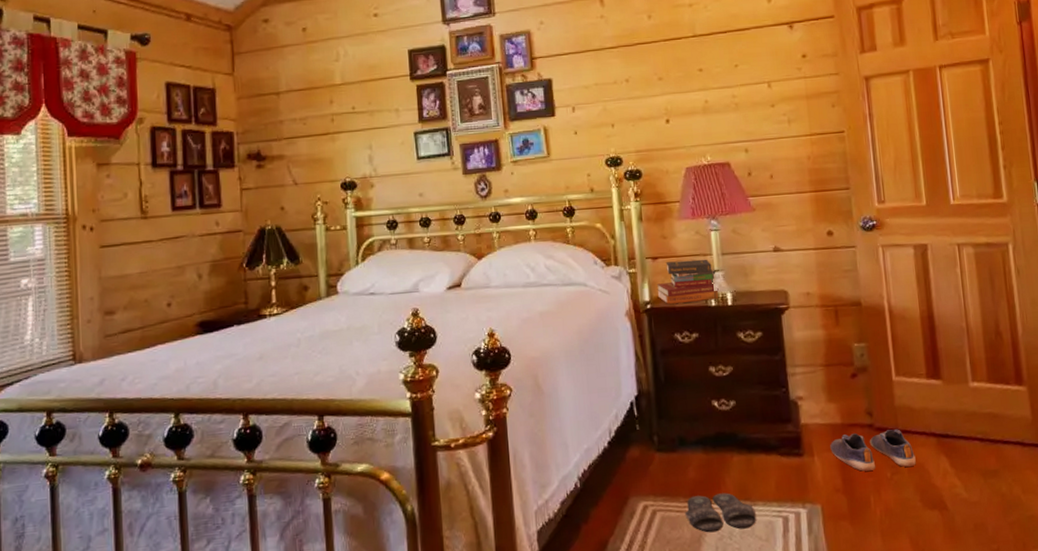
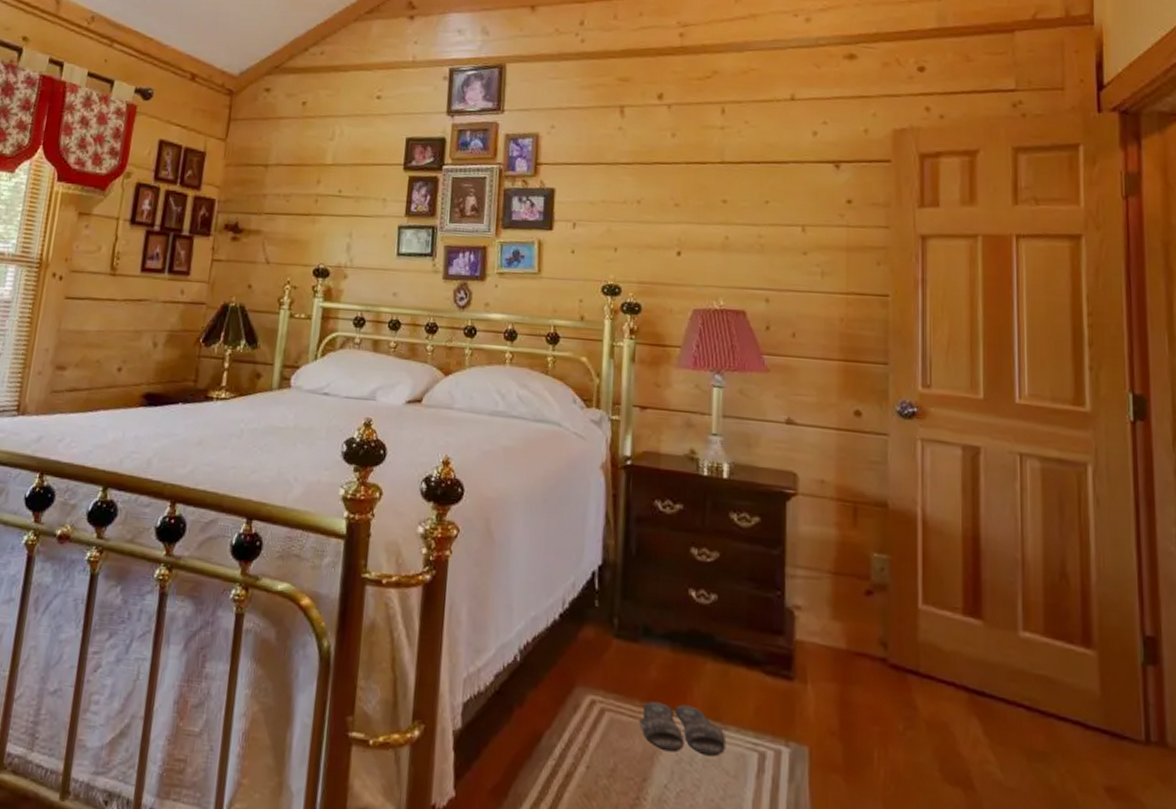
books: present [656,259,719,304] -> none [640,414,714,469]
shoe: present [830,429,916,471] -> none [829,664,938,724]

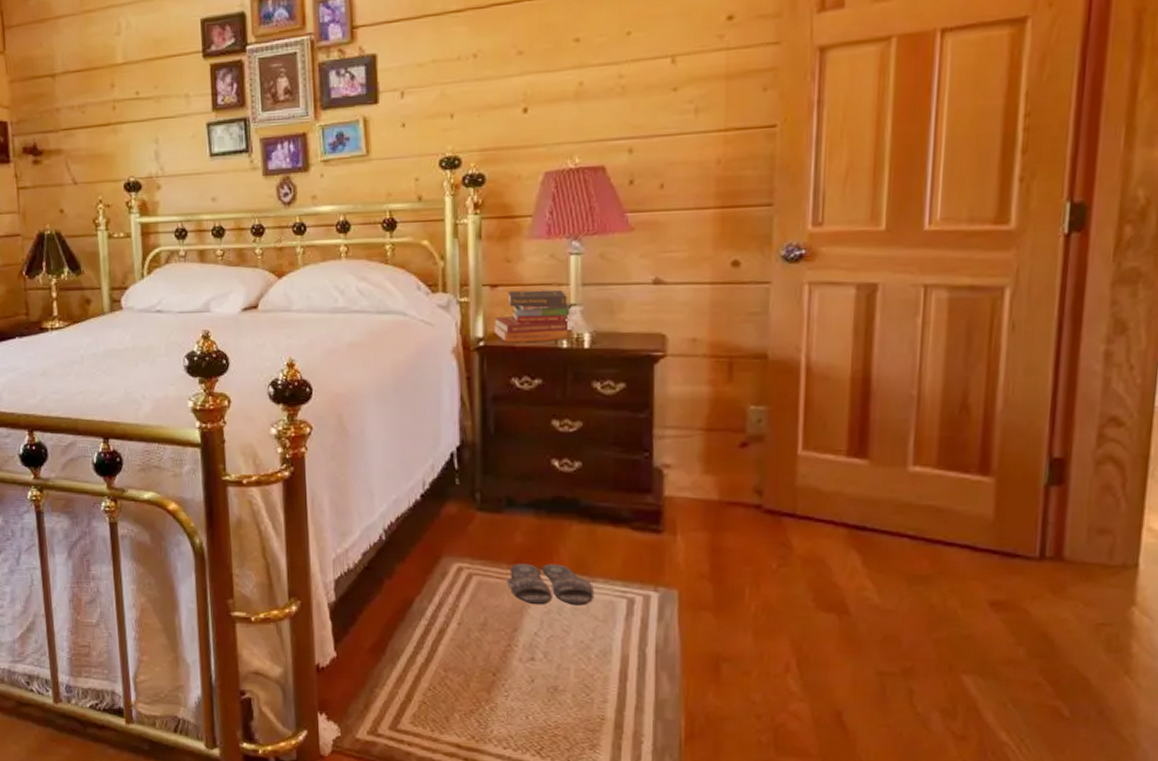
books: none [640,414,714,469] -> present [493,289,574,342]

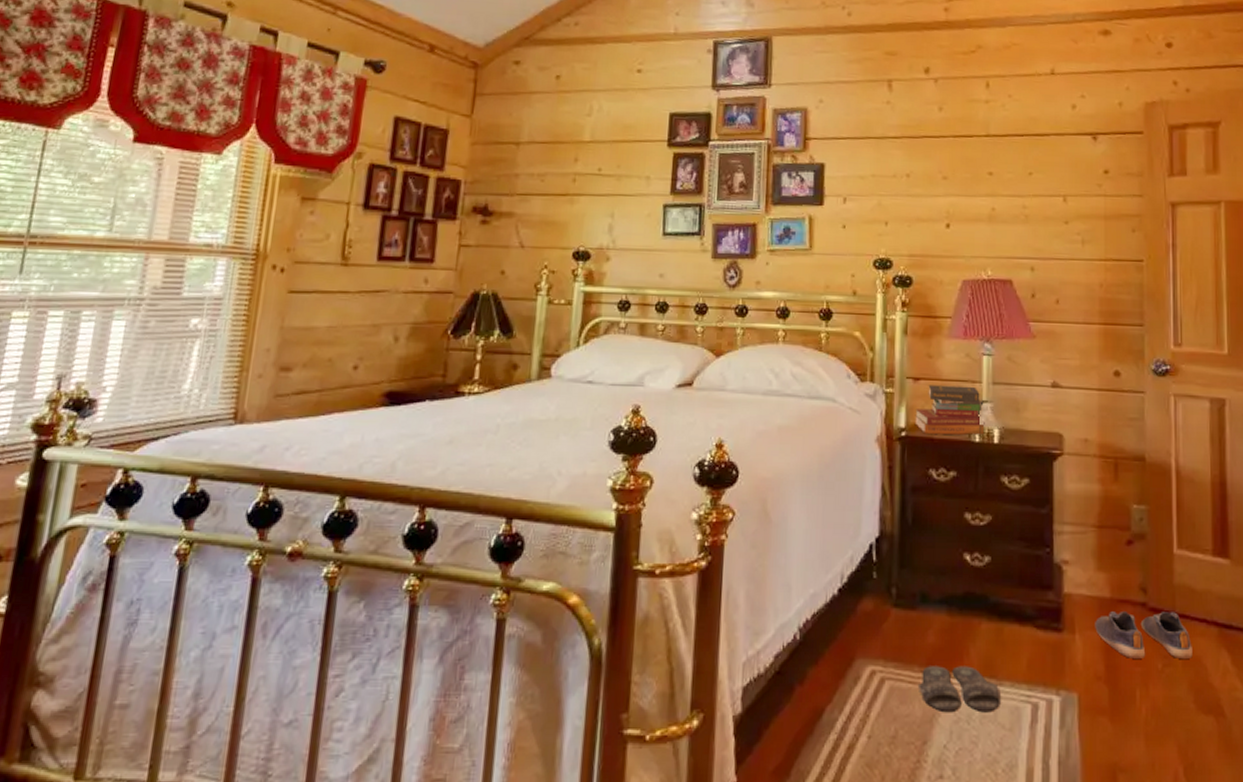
shoe: none [699,514,815,560] -> present [1095,612,1192,660]

